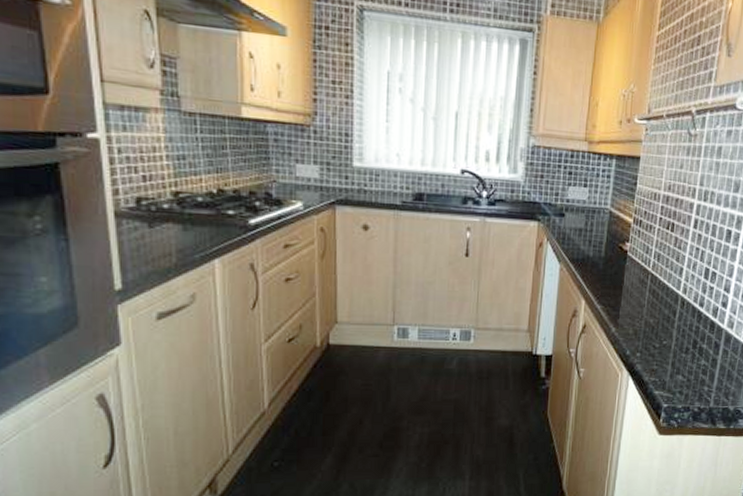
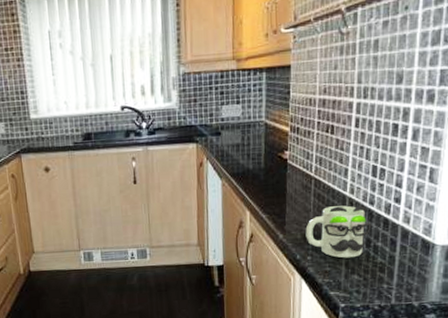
mug: none [637,304,699,358] -> present [305,205,372,258]

